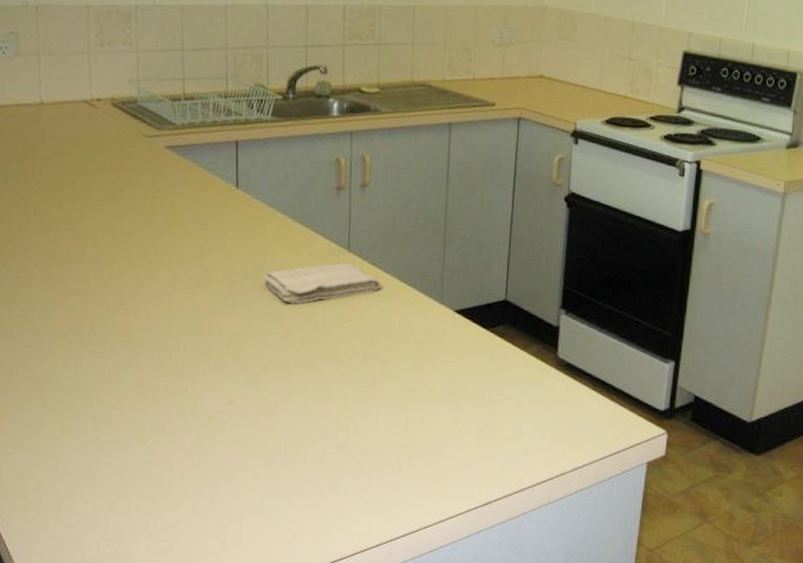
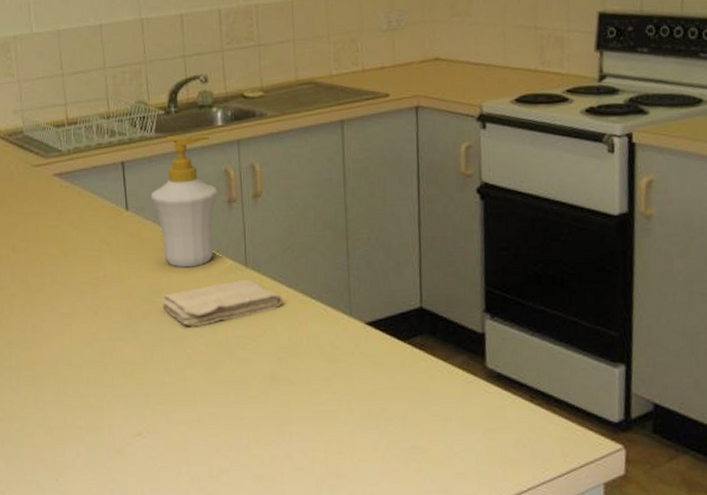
soap bottle: none [262,121,328,248] -> present [150,135,218,268]

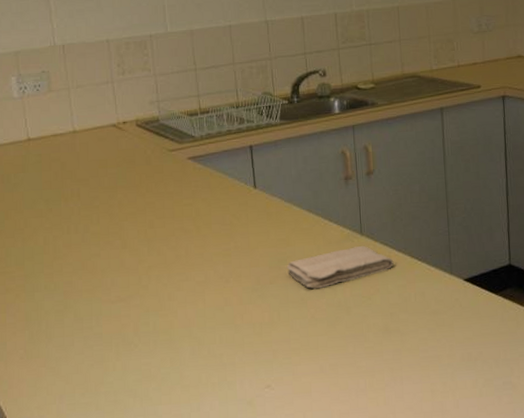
soap bottle: present [150,135,218,268] -> none [276,121,336,238]

